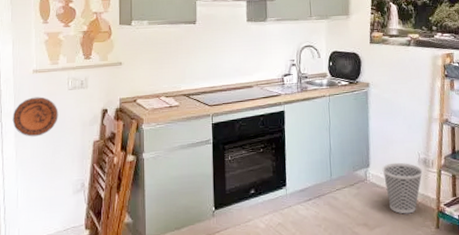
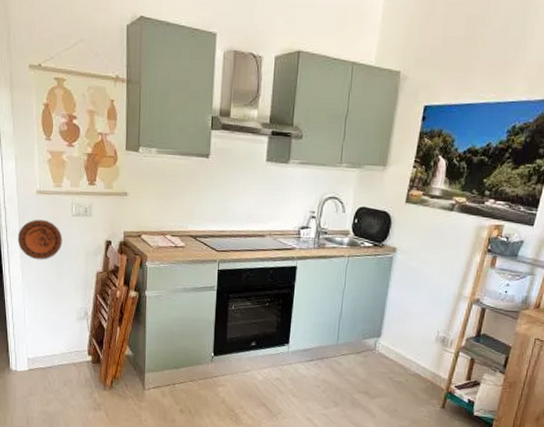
wastebasket: present [382,162,423,214] -> none [394,336,439,390]

